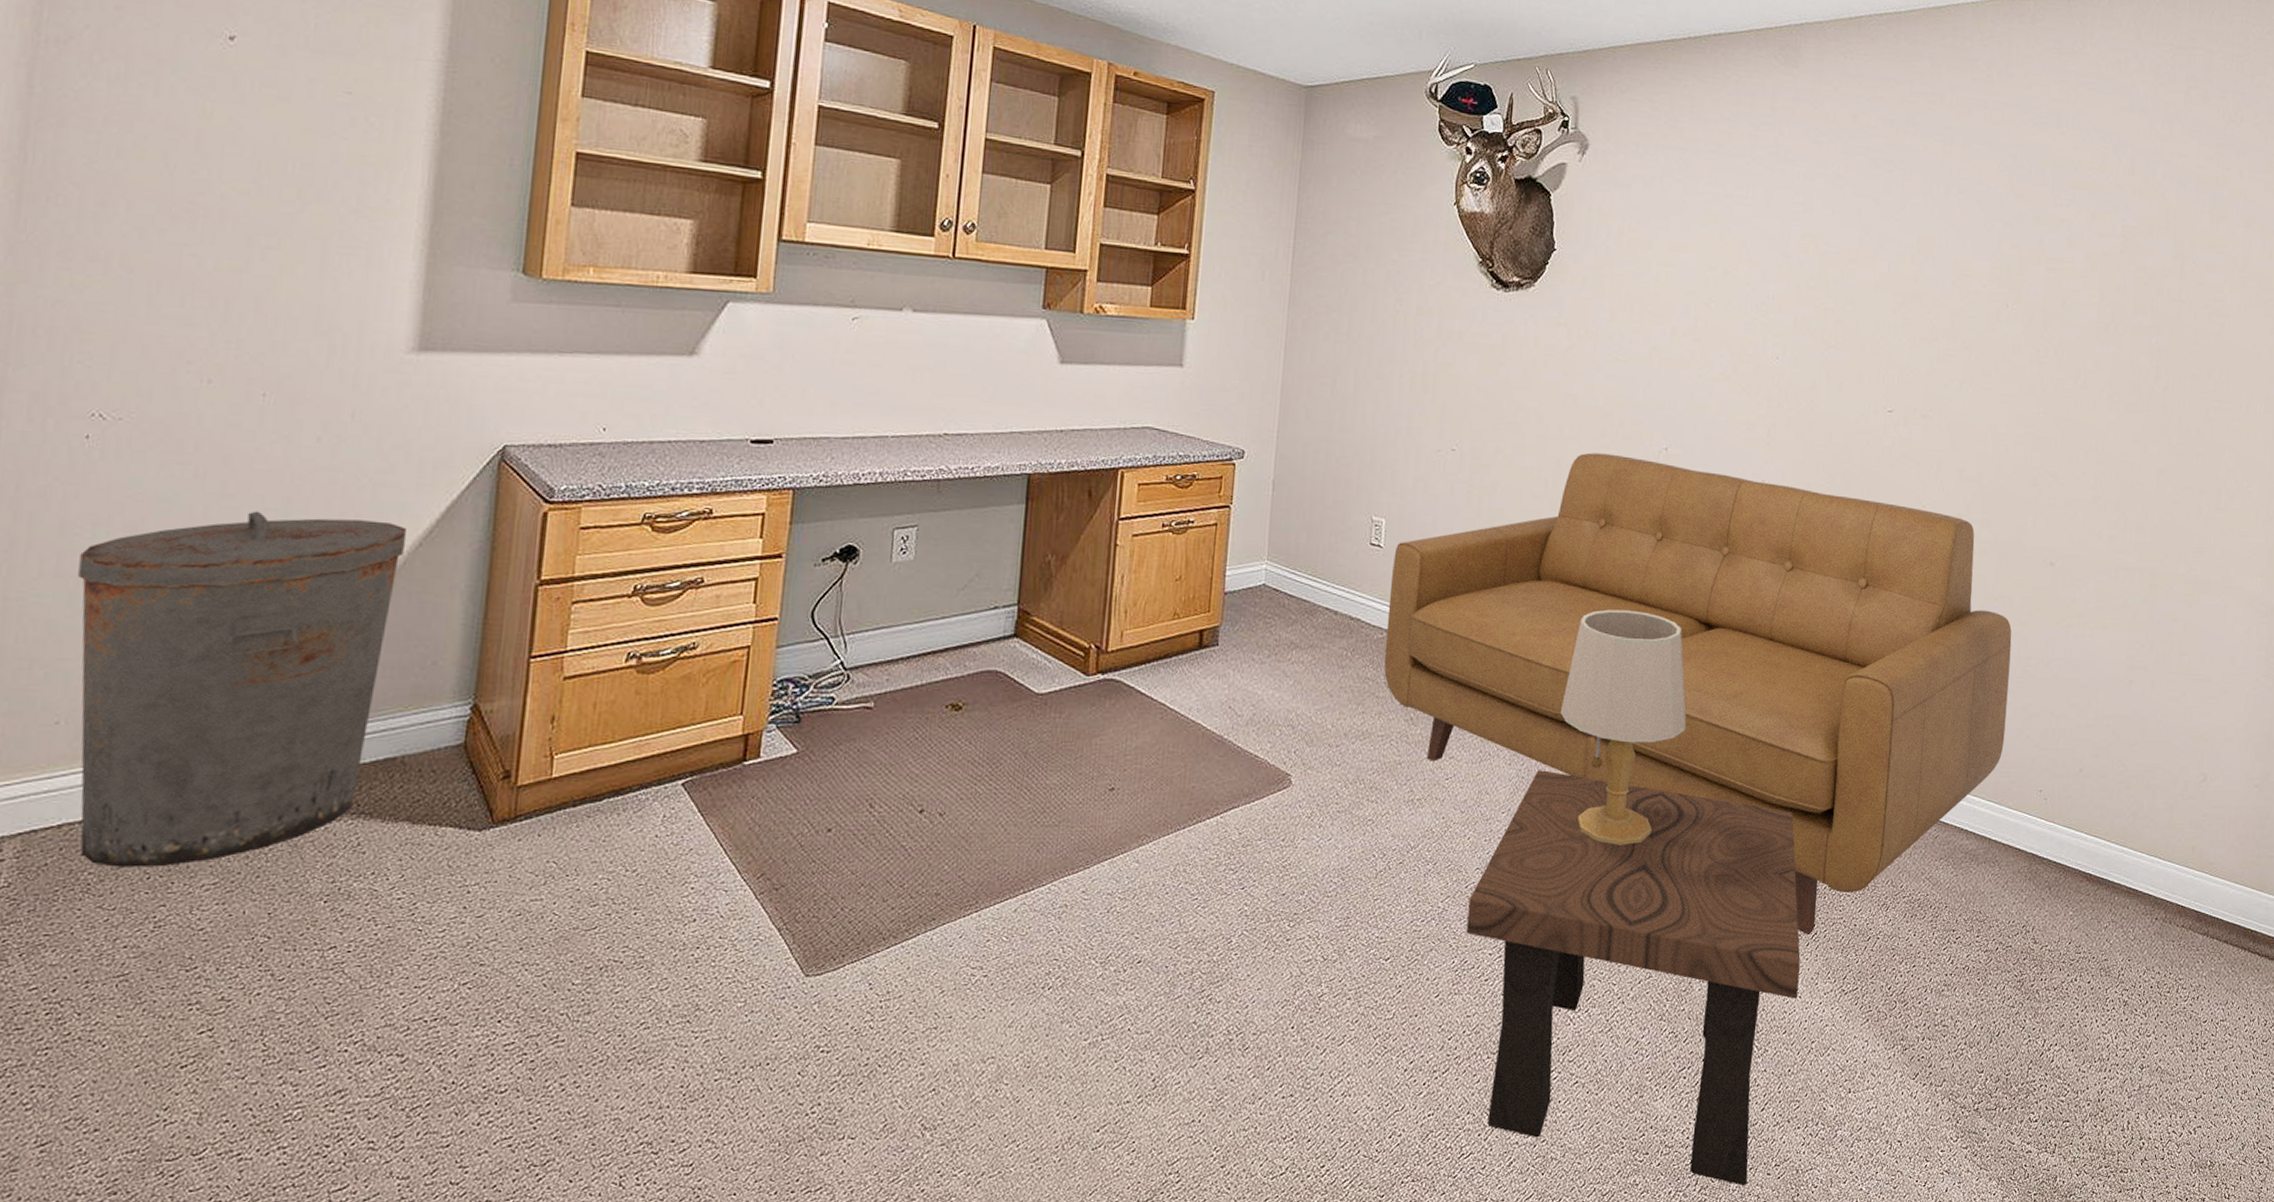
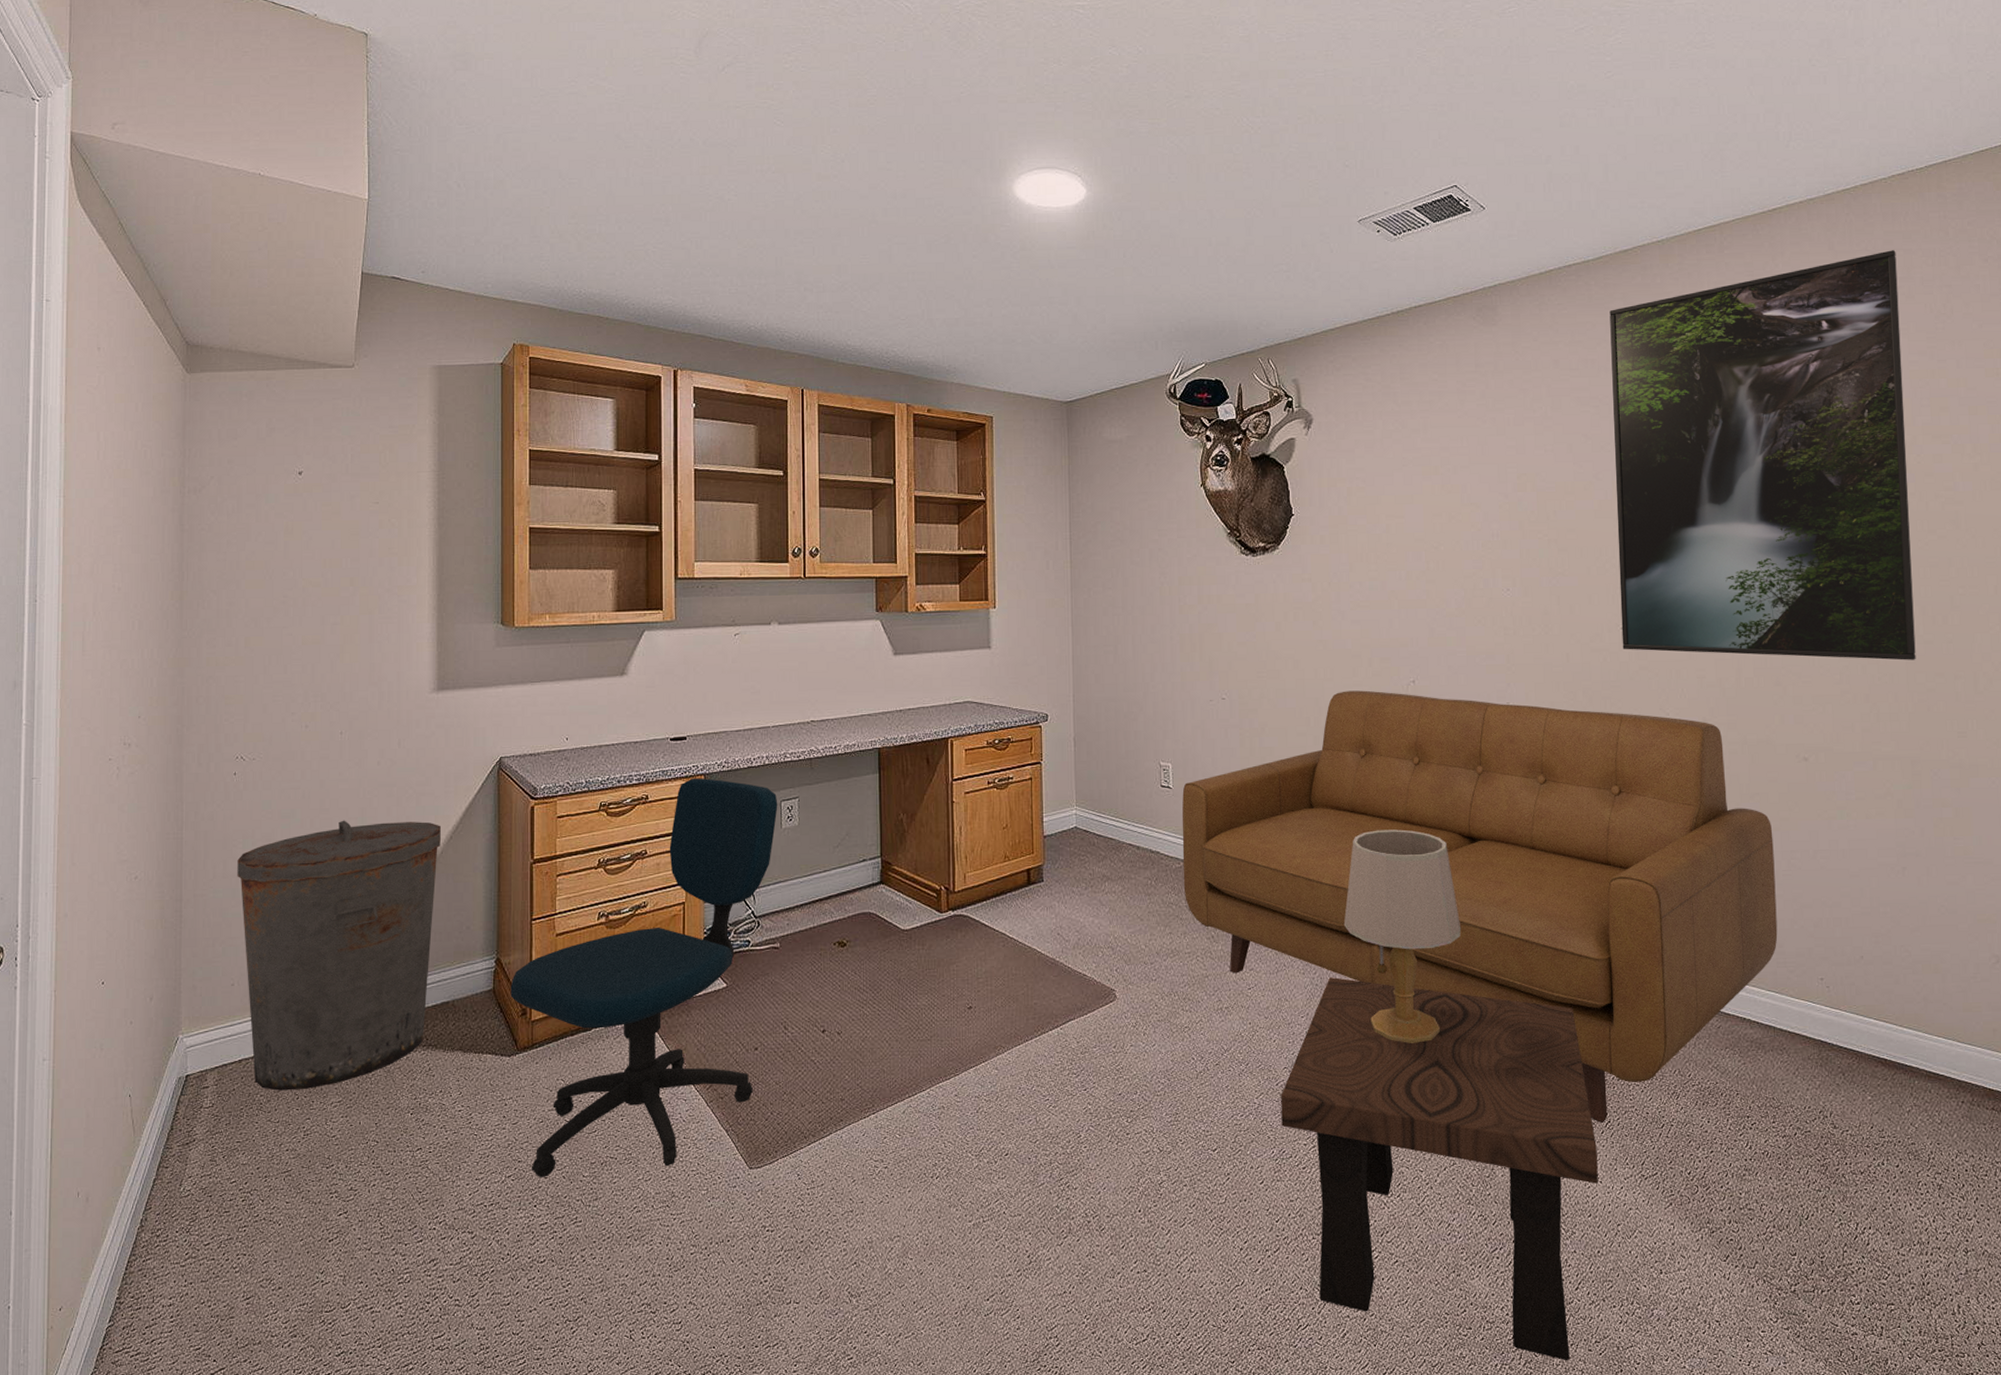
office chair: none [489,493,890,985] -> present [510,778,778,1177]
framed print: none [1887,48,2198,471] -> present [1609,250,1916,660]

